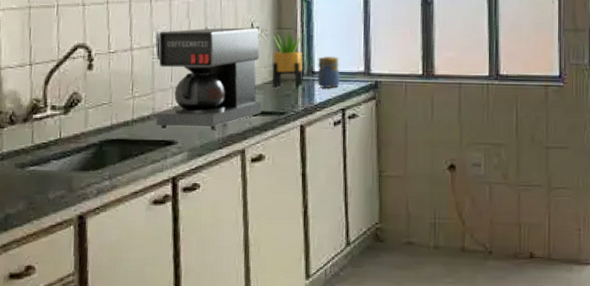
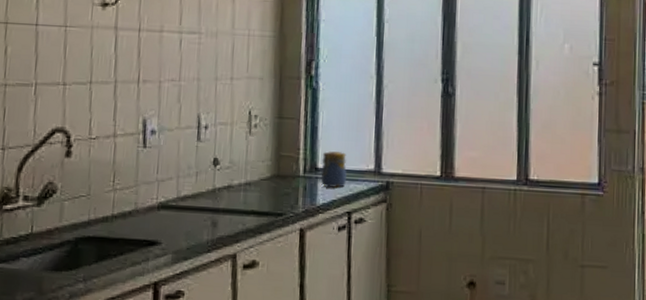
coffee maker: present [156,27,262,130] -> none [138,114,258,230]
potted plant: present [272,30,304,88] -> none [270,119,306,187]

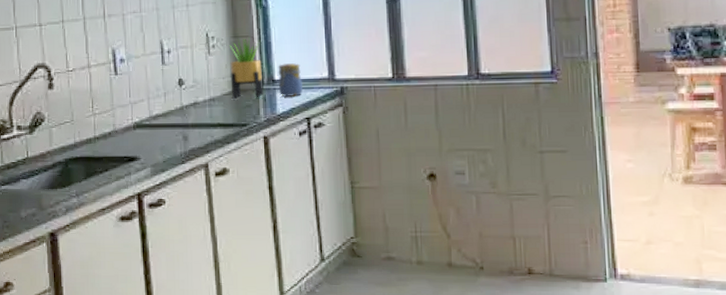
potted plant: none [270,119,306,187] -> present [229,38,265,99]

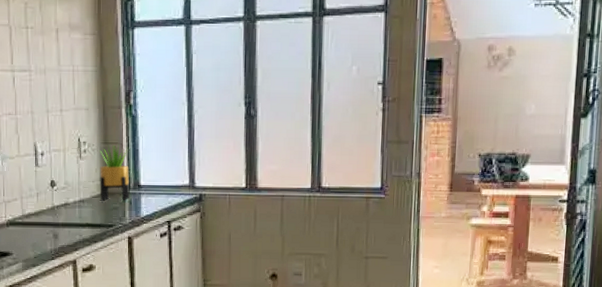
jar: present [278,63,303,98] -> none [143,170,165,202]

